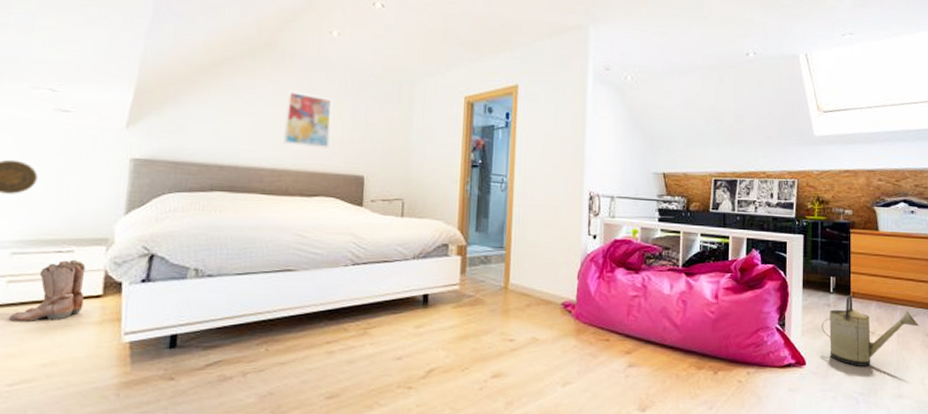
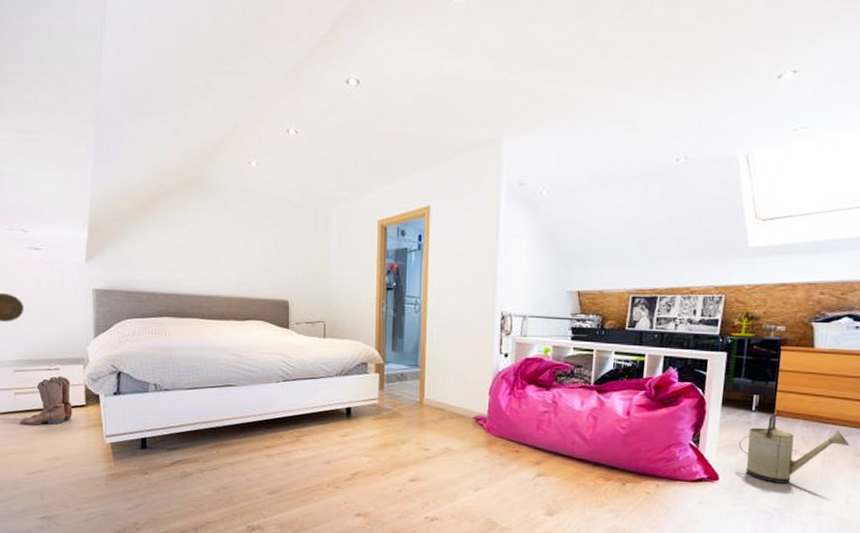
wall art: present [284,90,332,148] -> none [215,221,256,276]

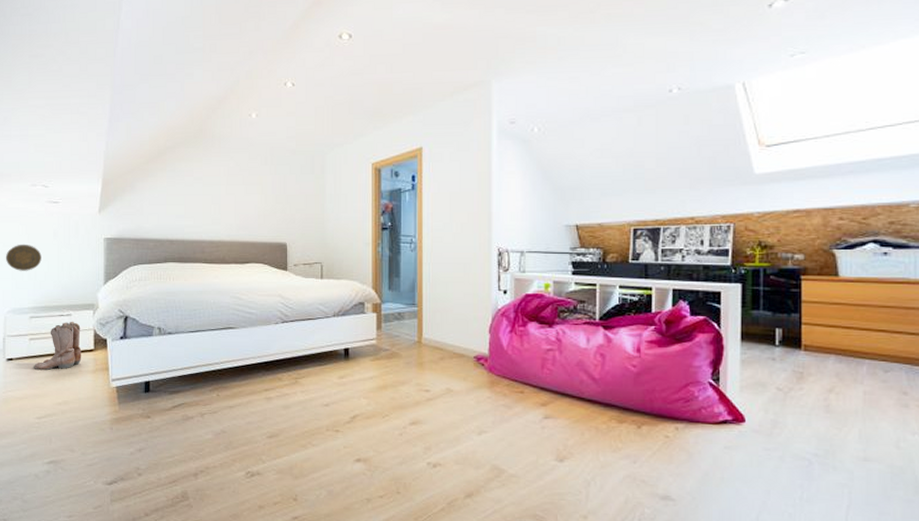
watering can: present [739,413,850,484] -> none [764,347,893,426]

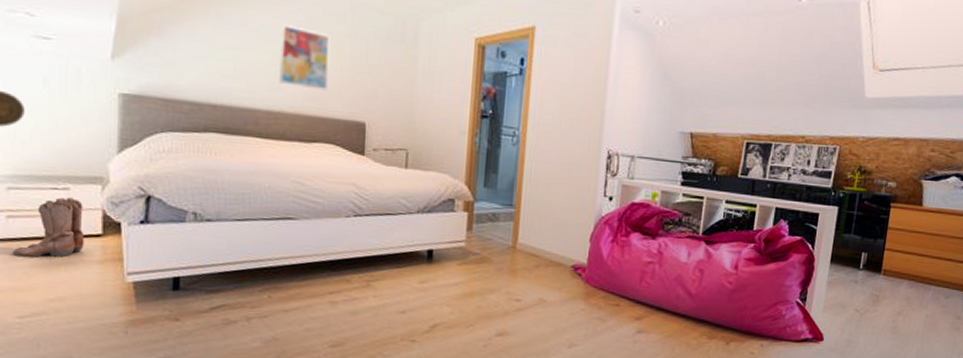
wall art: none [217,170,256,220] -> present [279,23,330,91]

